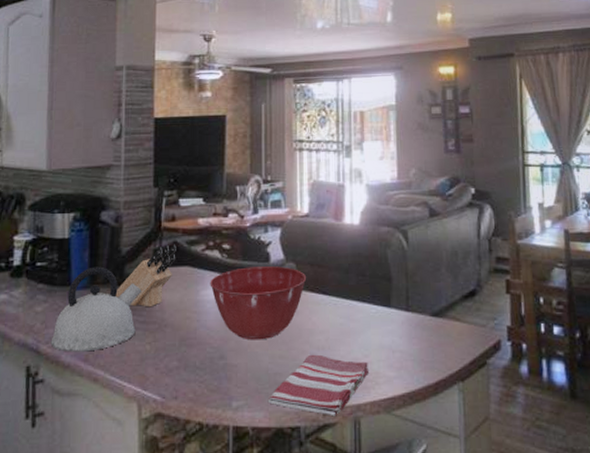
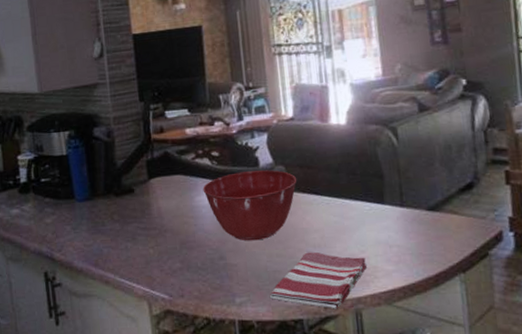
kettle: present [50,266,142,352] -> none [62,179,140,258]
knife block: present [115,244,176,308] -> none [116,154,169,215]

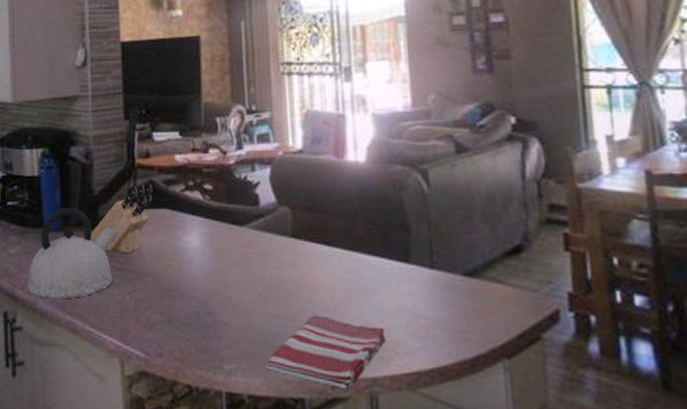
kettle: none [62,179,140,258] -> present [26,207,118,300]
knife block: none [116,154,169,215] -> present [90,183,153,254]
mixing bowl: present [203,170,297,241] -> none [191,211,304,296]

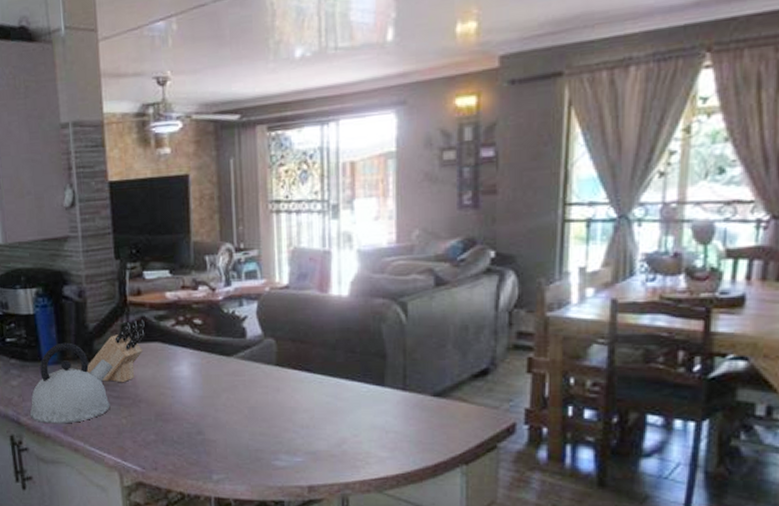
dish towel: present [264,315,387,390] -> none [249,432,359,493]

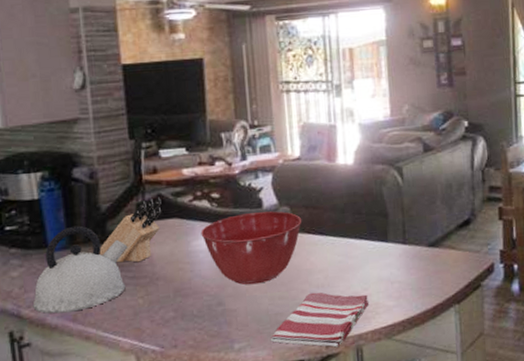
mixing bowl: none [182,342,288,417] -> present [201,211,302,285]
dish towel: none [249,432,359,493] -> present [270,292,370,348]

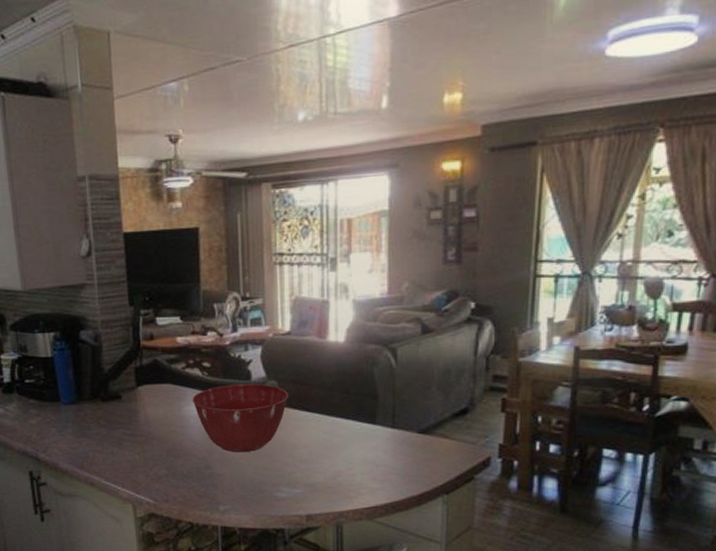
kettle: present [32,225,128,314] -> none [48,383,127,460]
knife block: present [99,197,162,263] -> none [102,362,158,422]
dish towel: present [270,292,370,348] -> none [253,466,353,521]

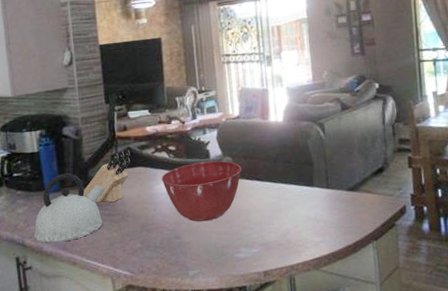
kettle: none [48,383,127,460] -> present [33,173,105,243]
knife block: none [102,362,158,422] -> present [83,149,131,203]

